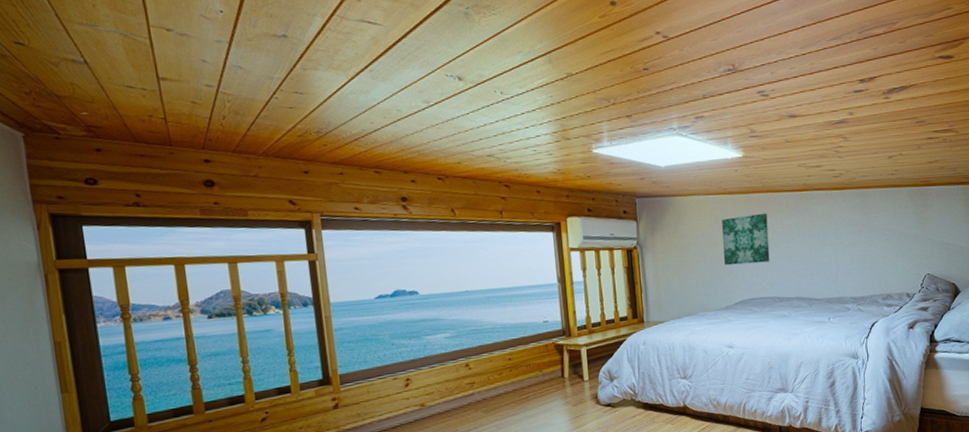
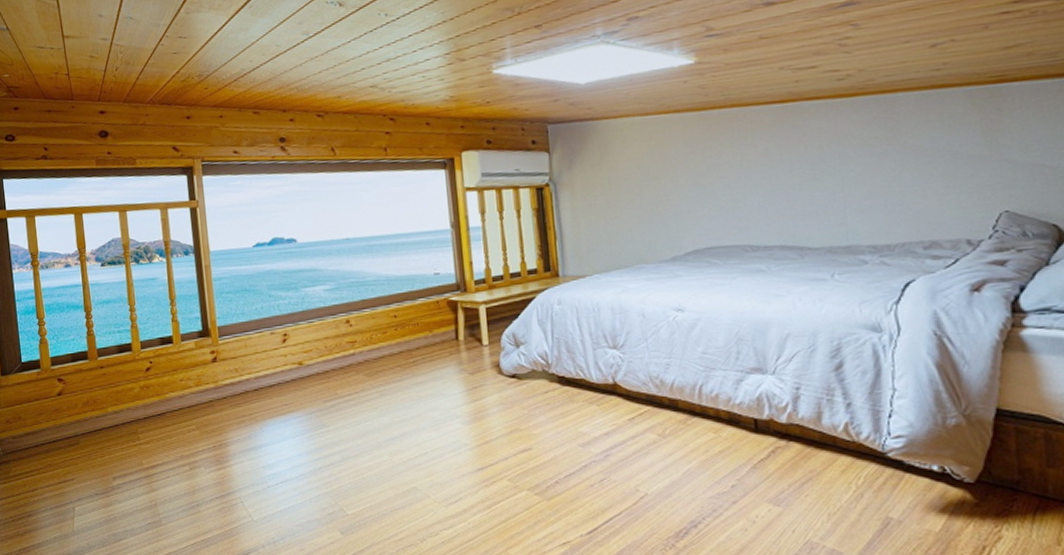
wall art: present [722,213,770,266] -> none [665,134,738,205]

